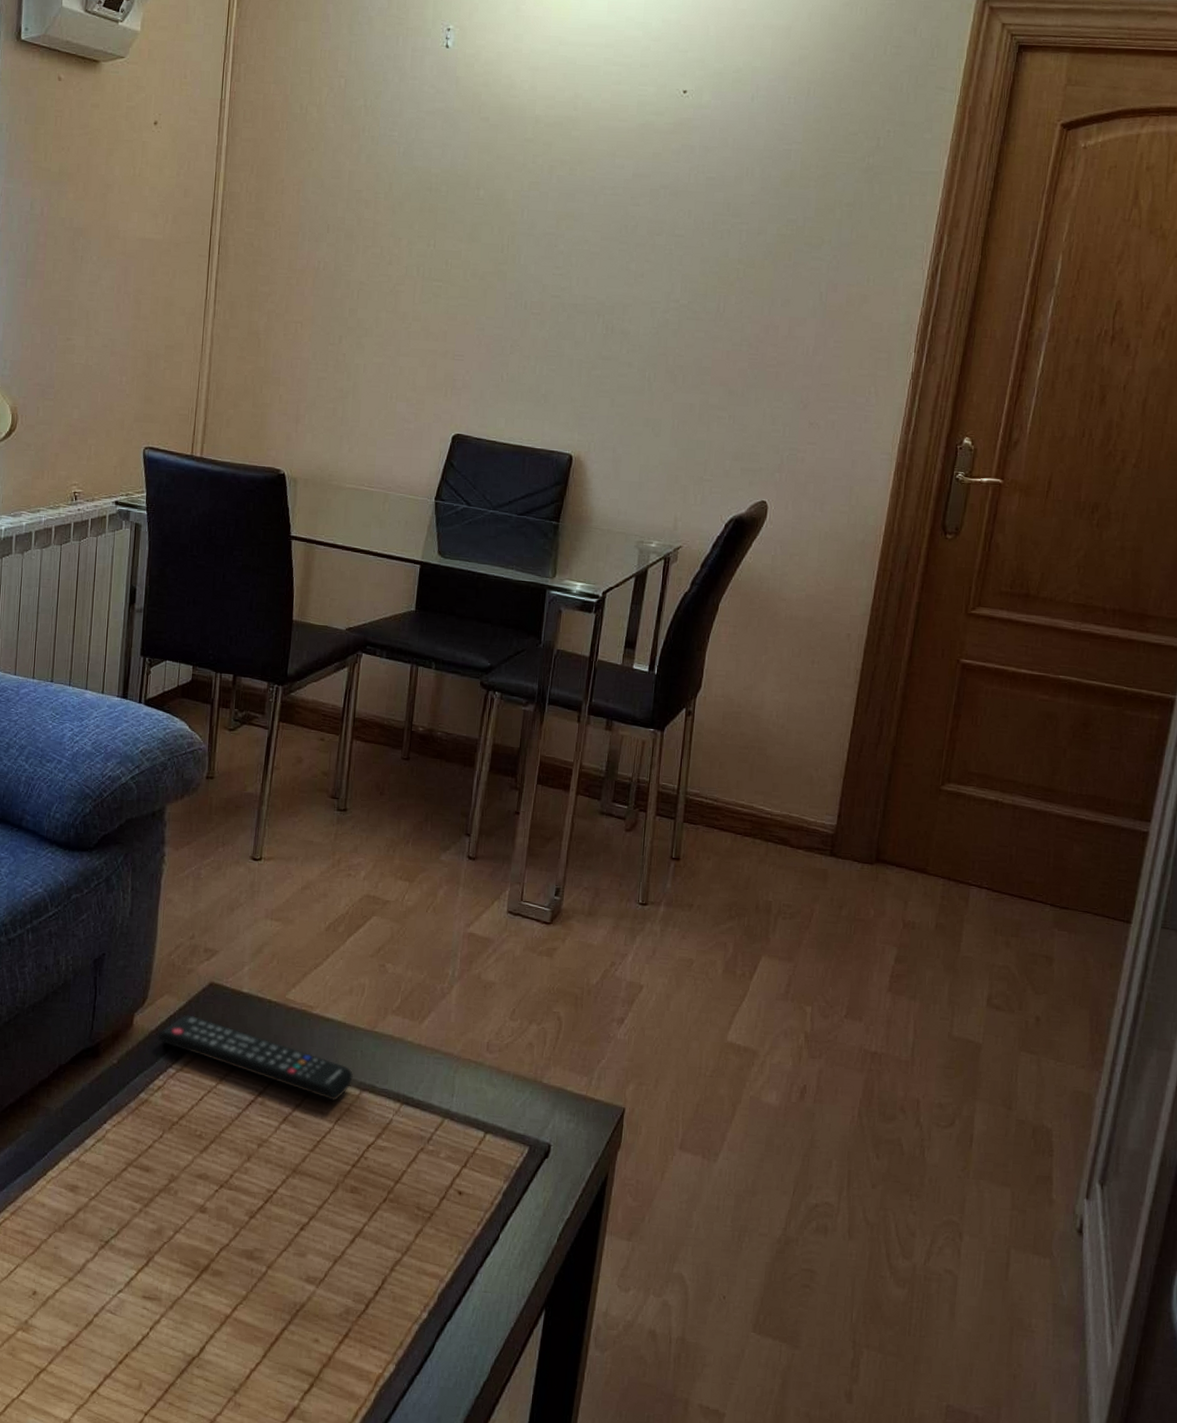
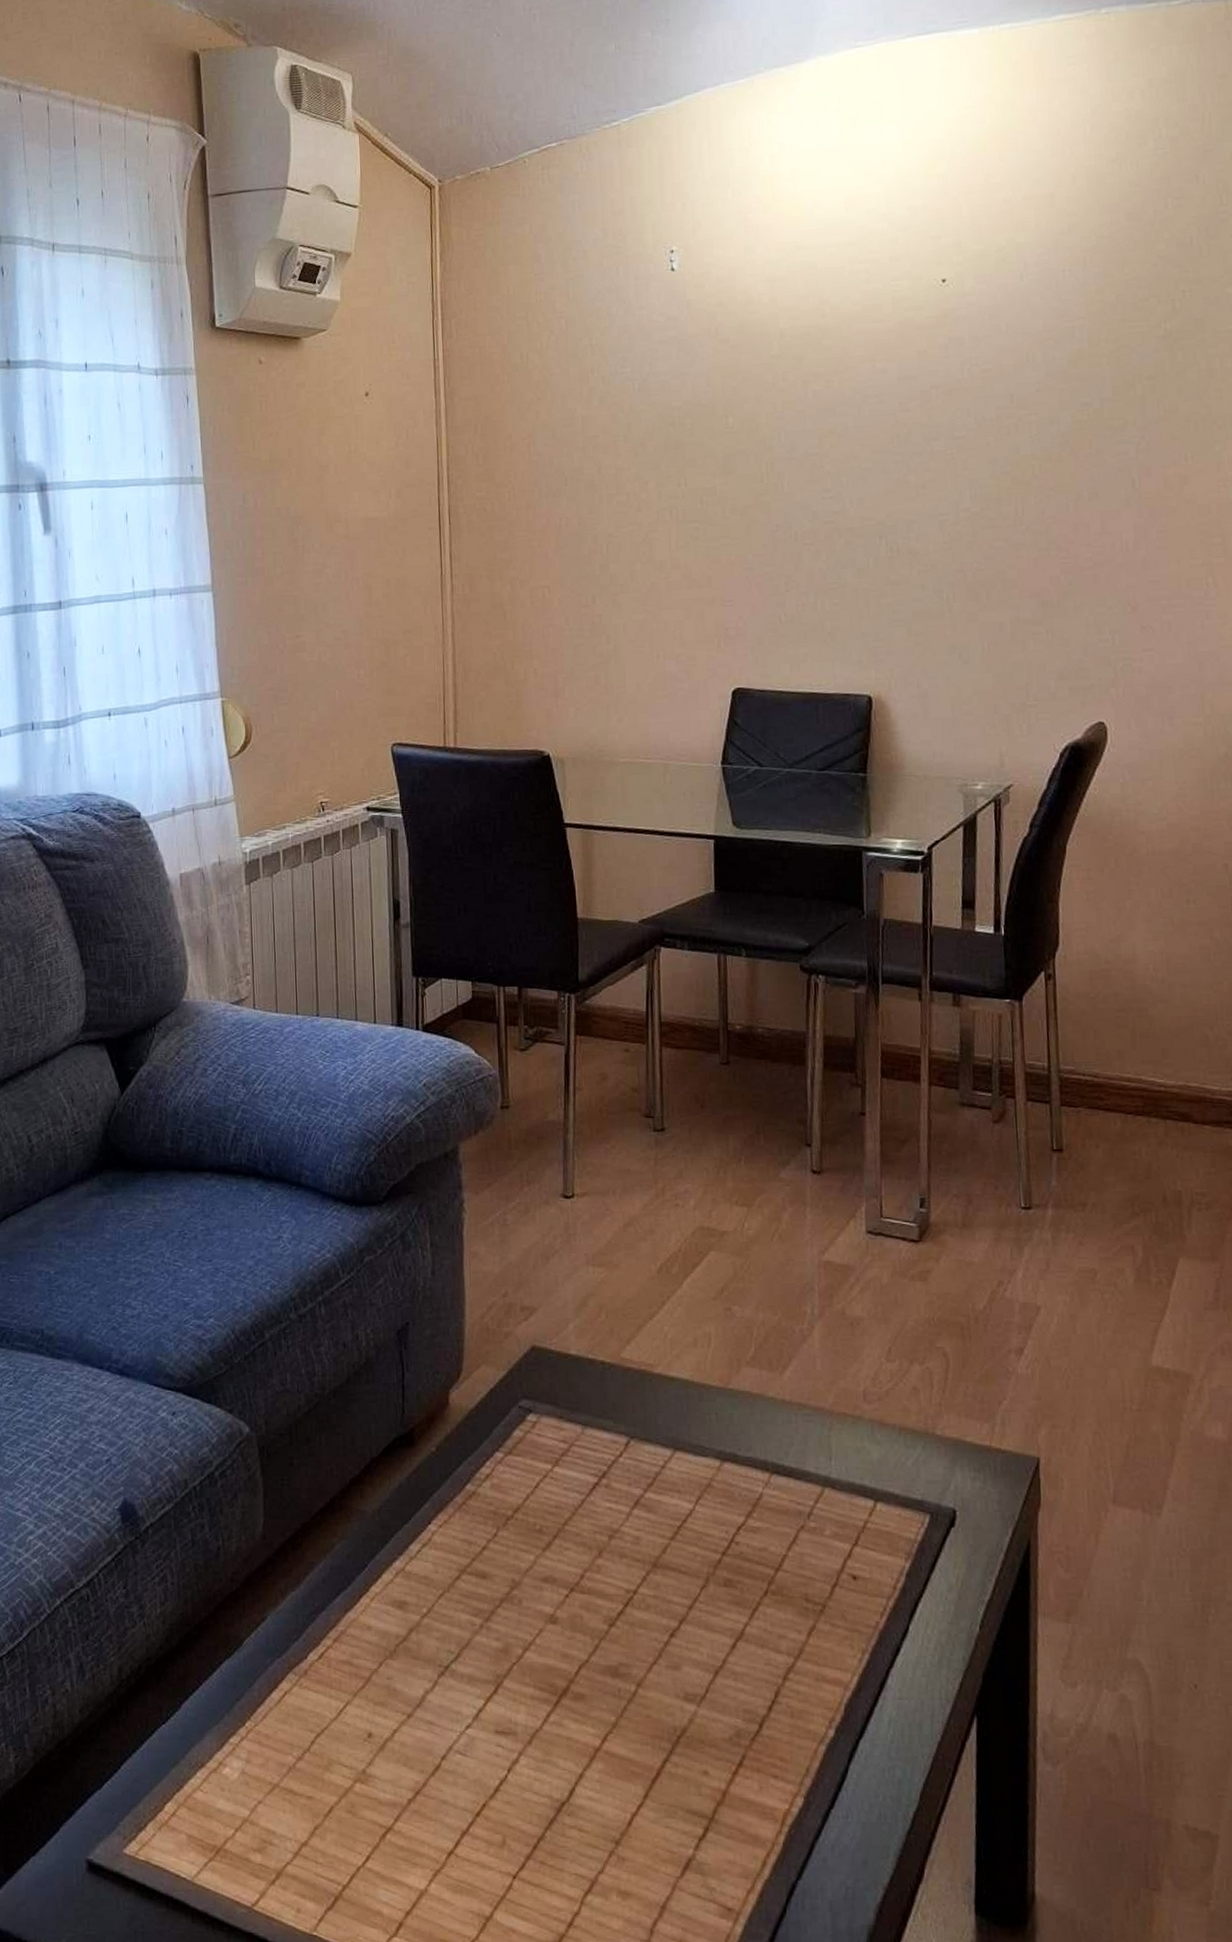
remote control: present [157,1014,353,1101] -> none [478,1386,710,1476]

